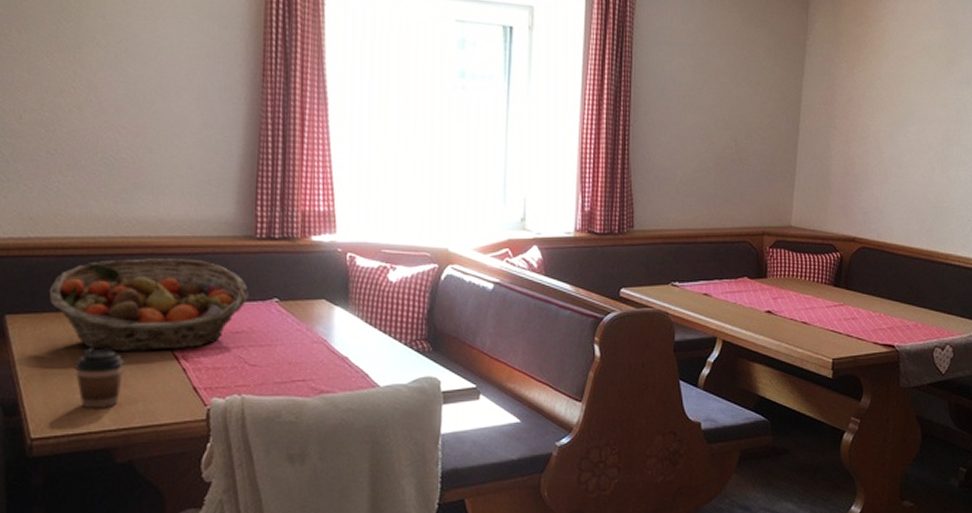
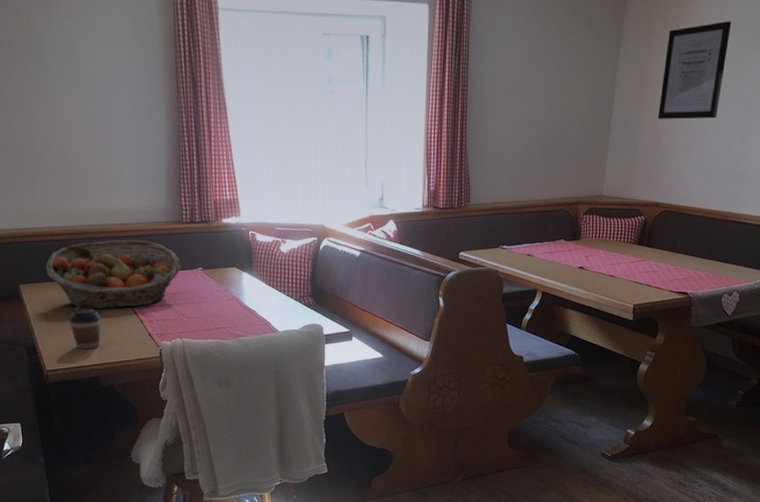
wall art: none [849,42,923,146] -> present [657,21,732,119]

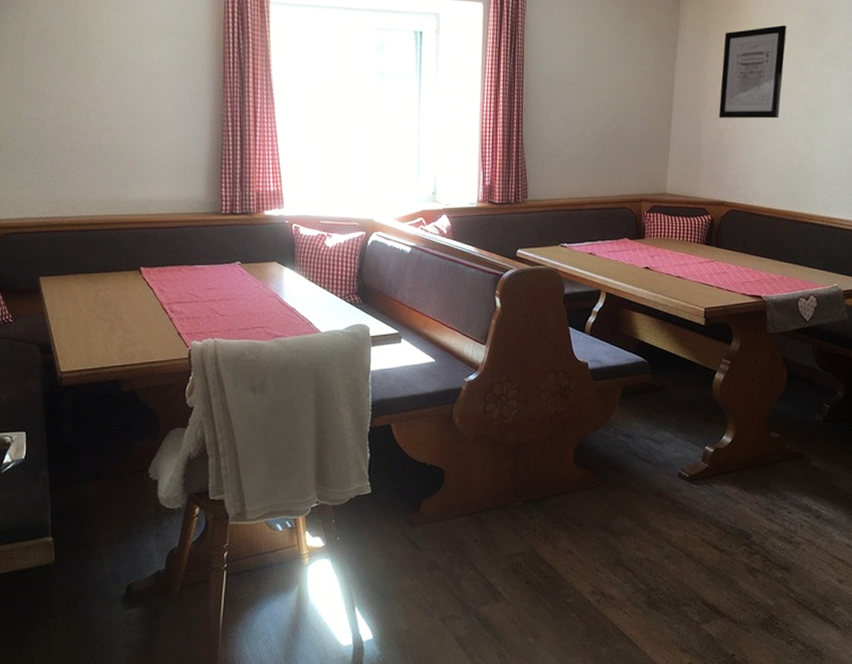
fruit basket: present [45,240,181,310] -> none [70,231,217,306]
coffee cup: present [68,307,101,350] -> none [90,302,126,349]

